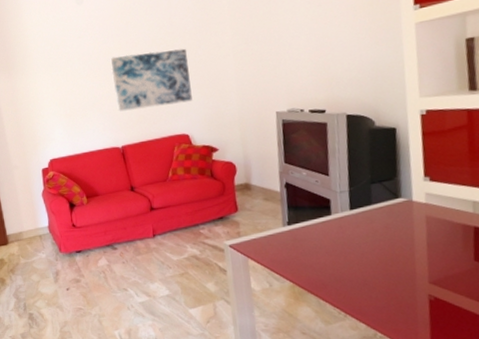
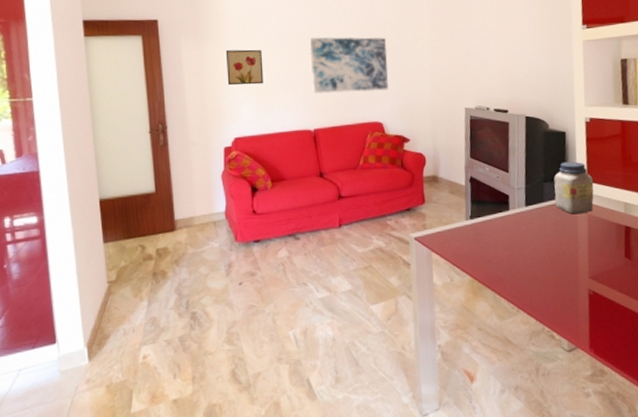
wall art: none [34,75,71,112] -> present [225,49,264,86]
jar: none [383,159,434,217] -> present [554,161,594,215]

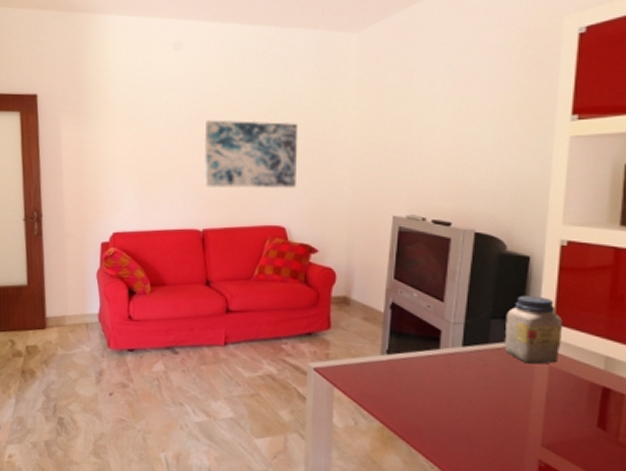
wall art: present [225,49,264,86] -> none [108,132,149,173]

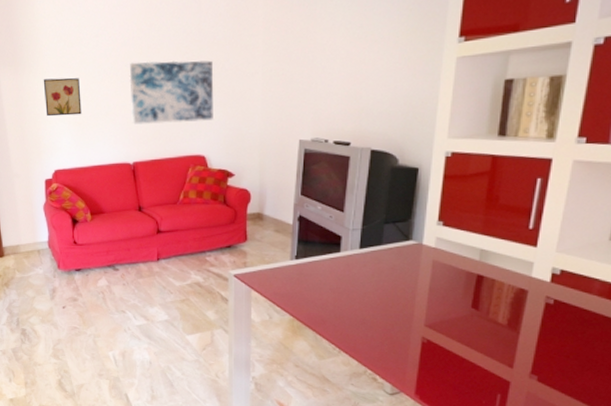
wall art: none [108,132,149,173] -> present [43,77,82,117]
jar: present [504,295,563,364] -> none [395,201,446,260]

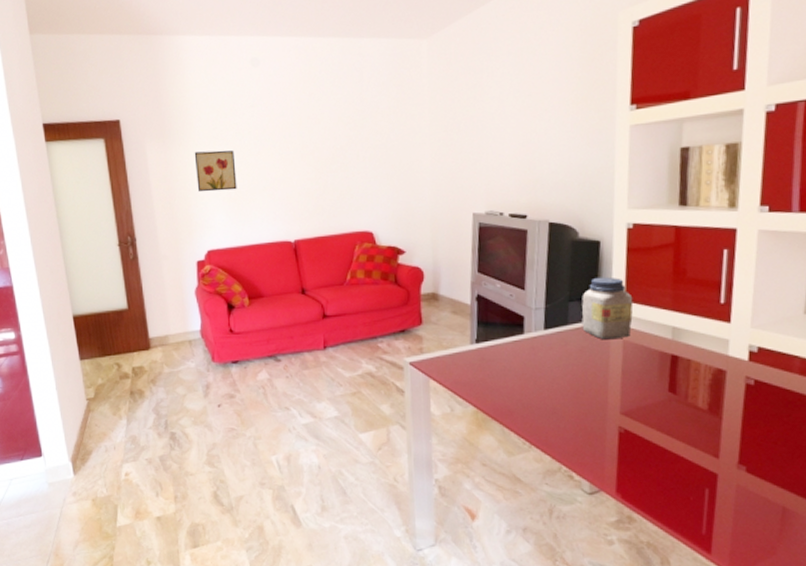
wall art: present [129,60,213,125] -> none [288,131,380,200]
jar: none [395,201,446,260] -> present [581,277,634,340]

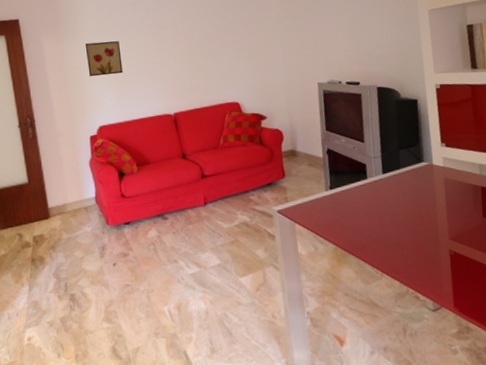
jar: present [581,277,634,340] -> none [408,127,449,179]

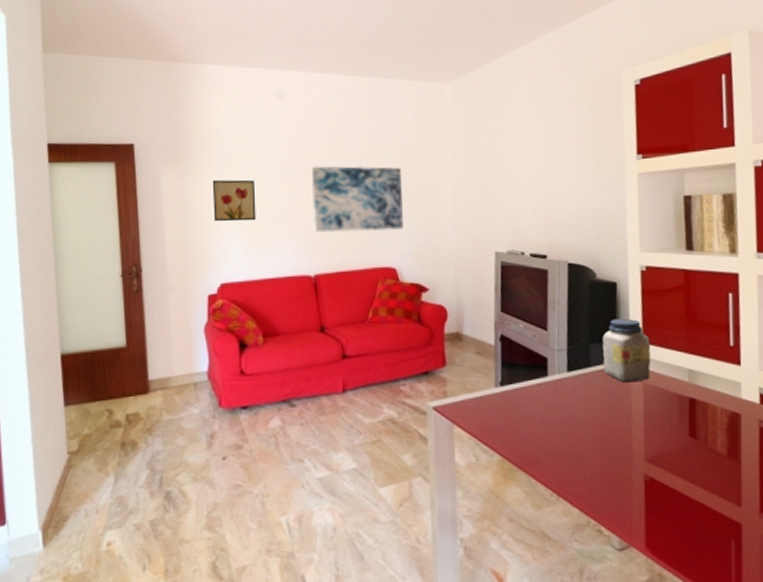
wall art: none [165,21,243,79] -> present [311,165,404,233]
jar: none [408,127,449,179] -> present [602,318,651,383]

